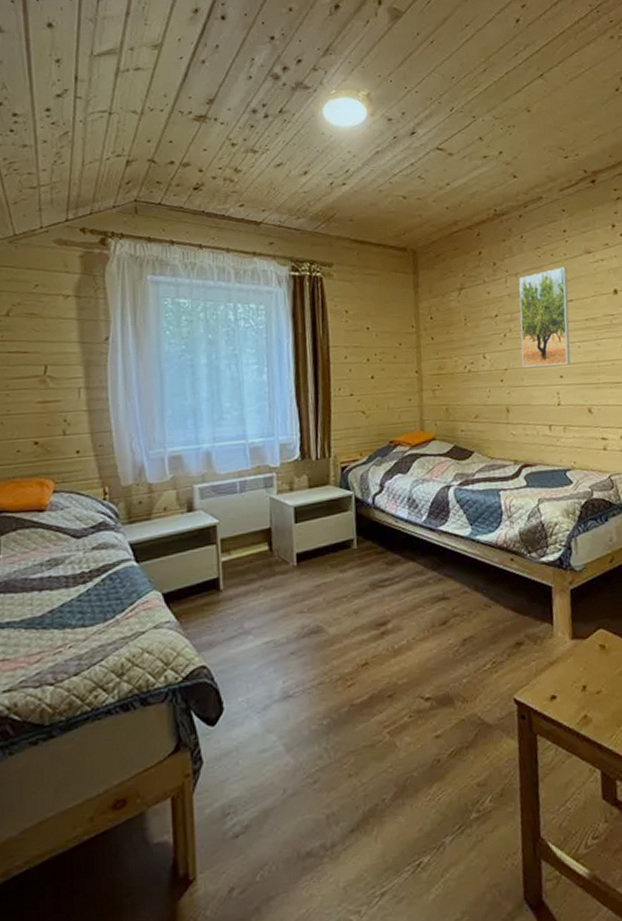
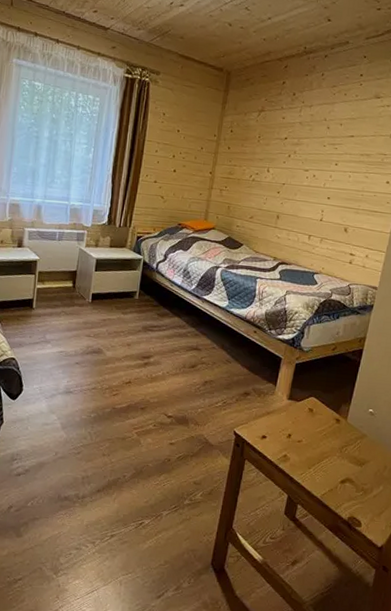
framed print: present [519,267,571,367] -> none [298,106,356,189]

